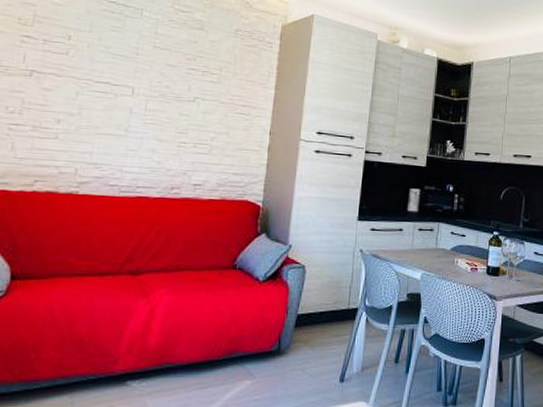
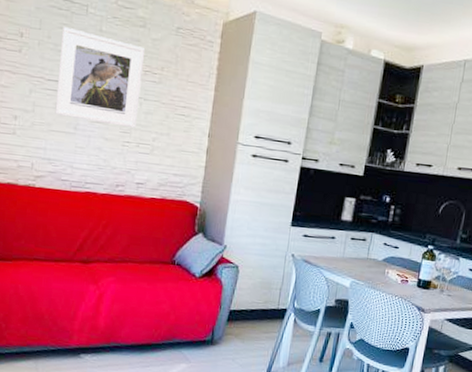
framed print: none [103,29,203,129] -> present [55,26,146,129]

